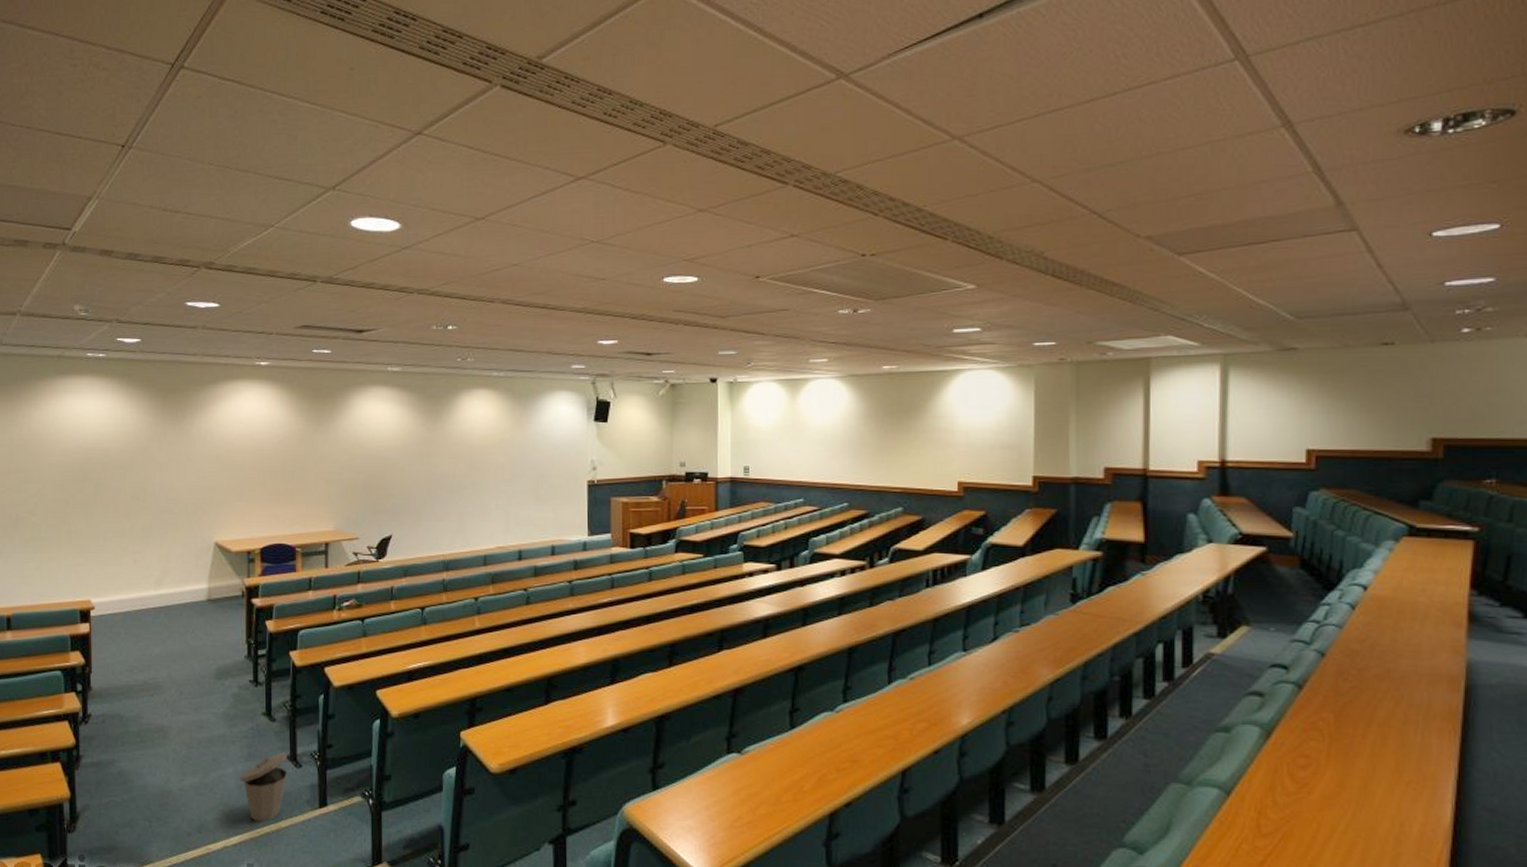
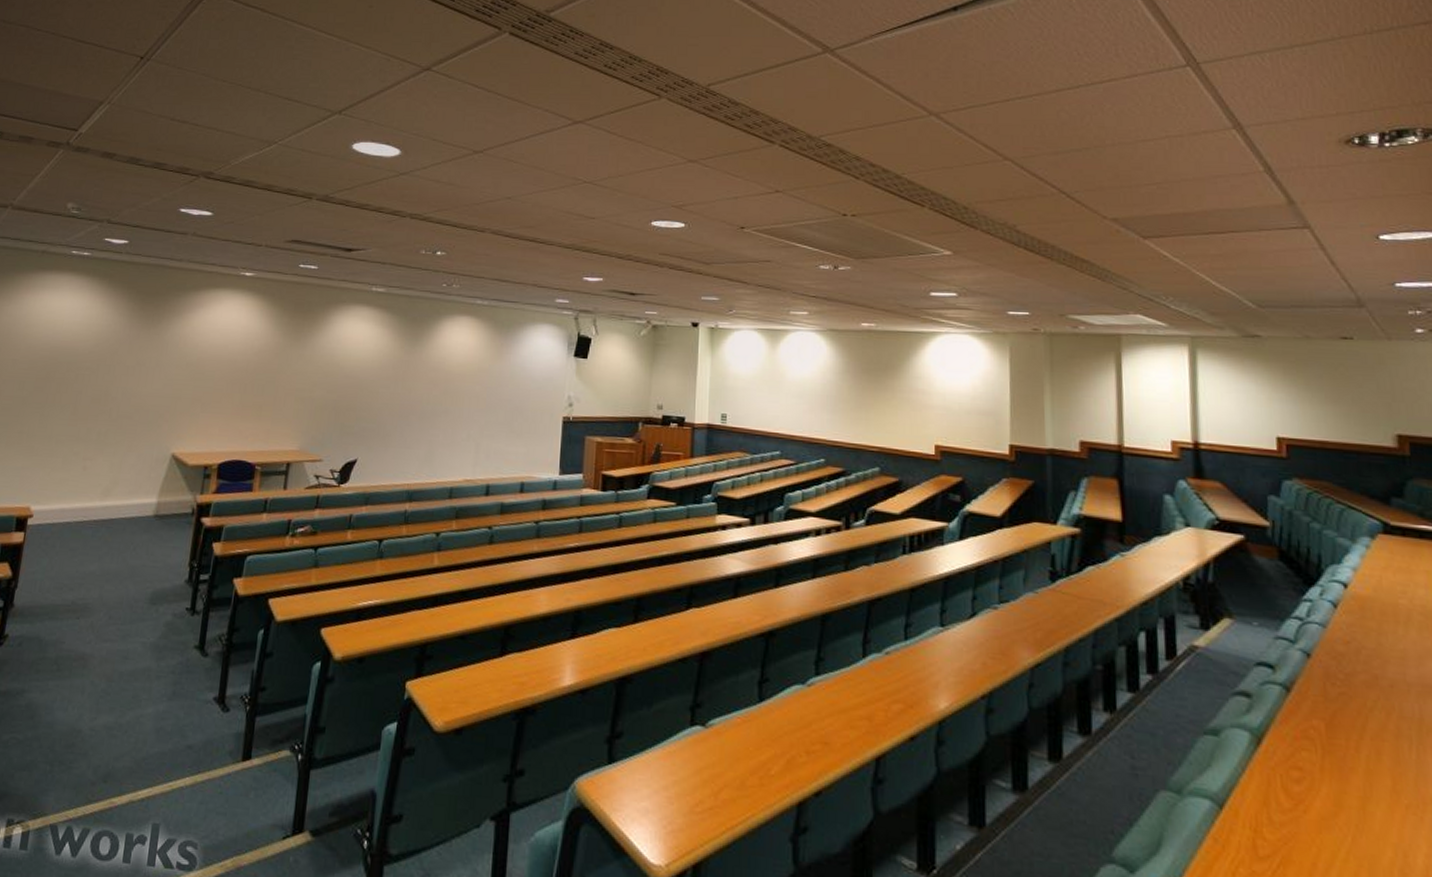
trash can: present [239,753,288,821] -> none [158,694,215,773]

